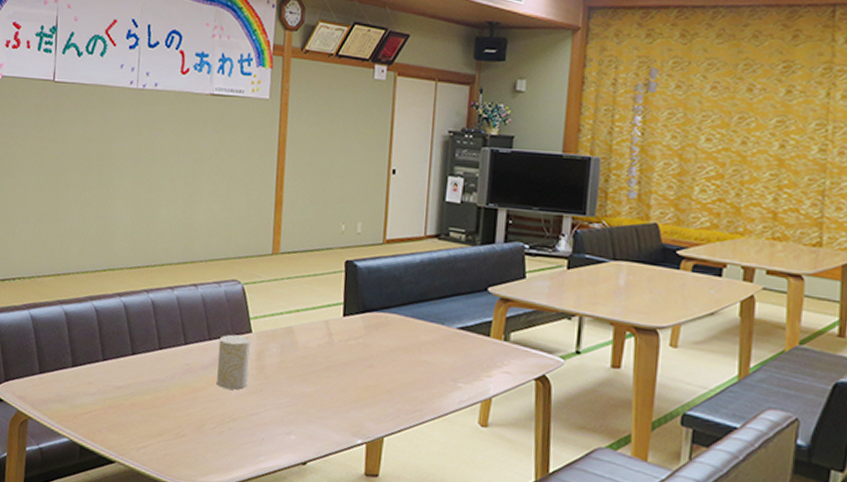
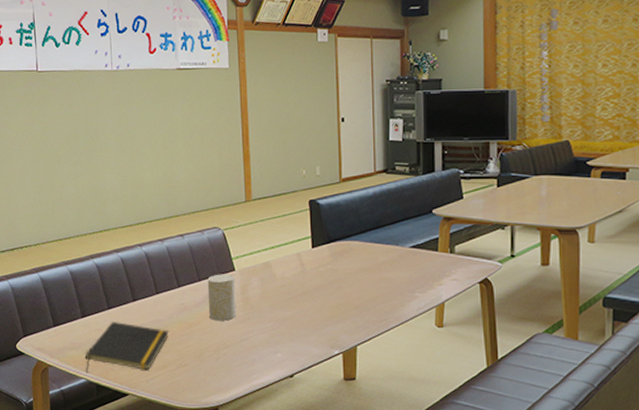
notepad: none [70,375,169,436] -> present [85,321,169,373]

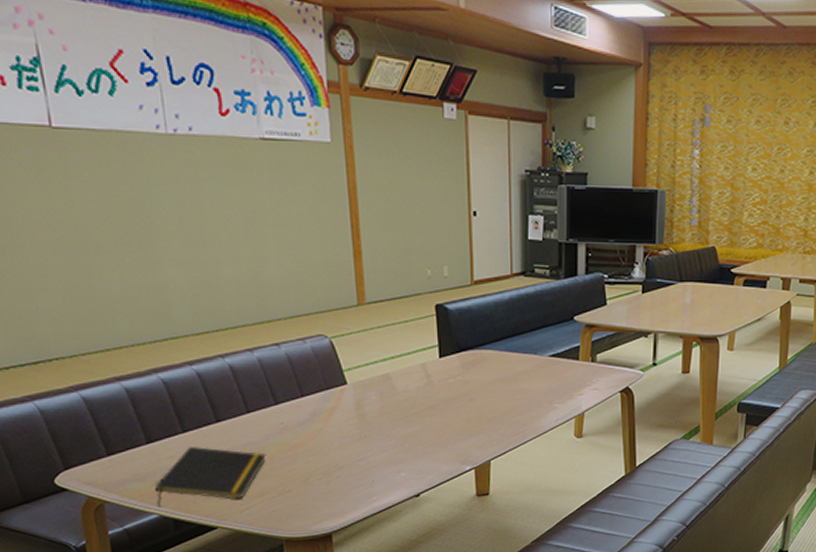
cup: present [207,274,236,321] -> none [313,388,350,440]

